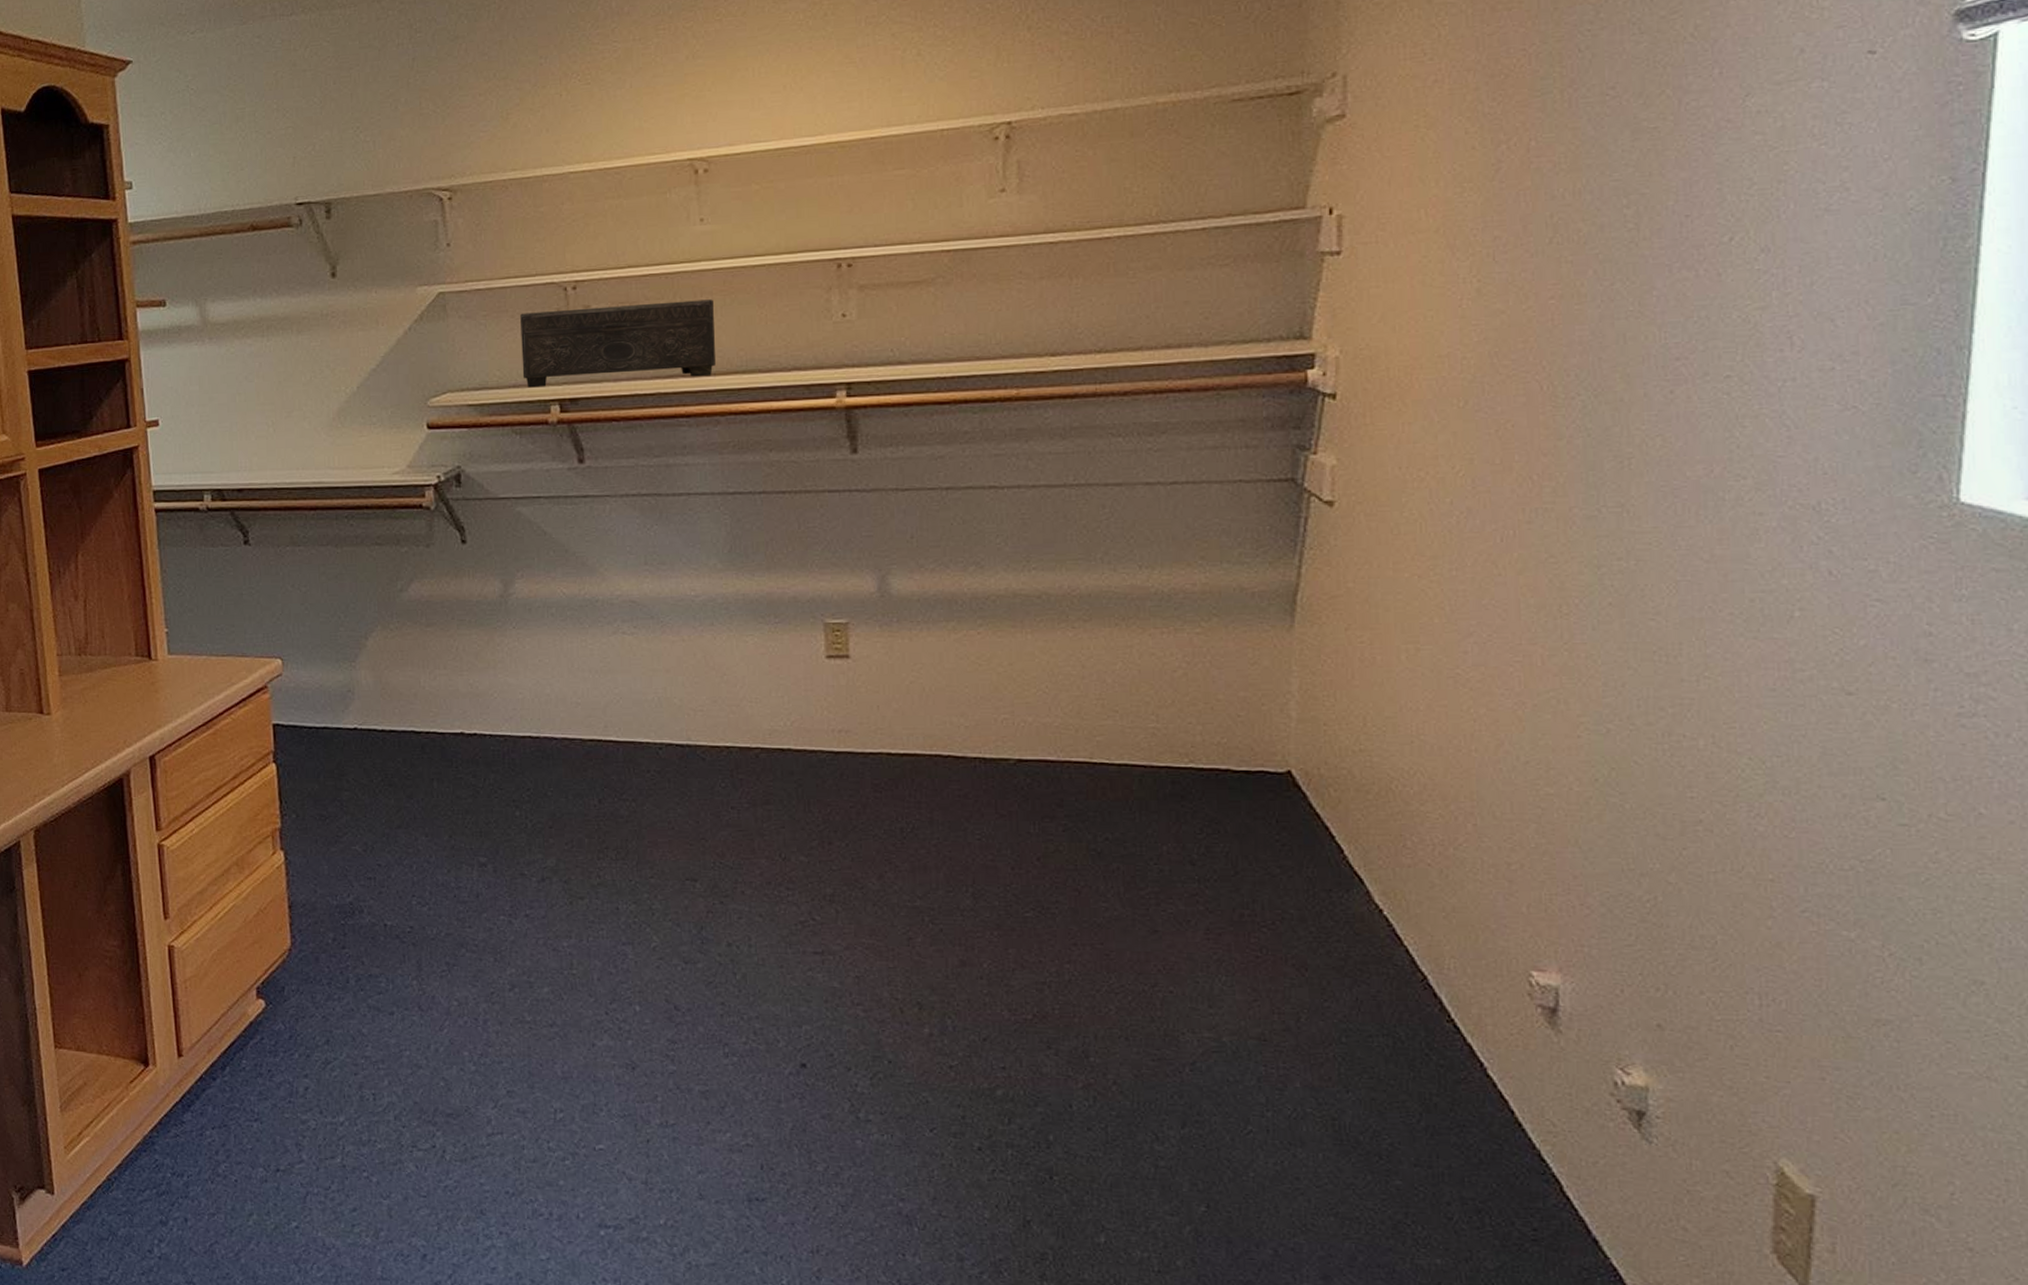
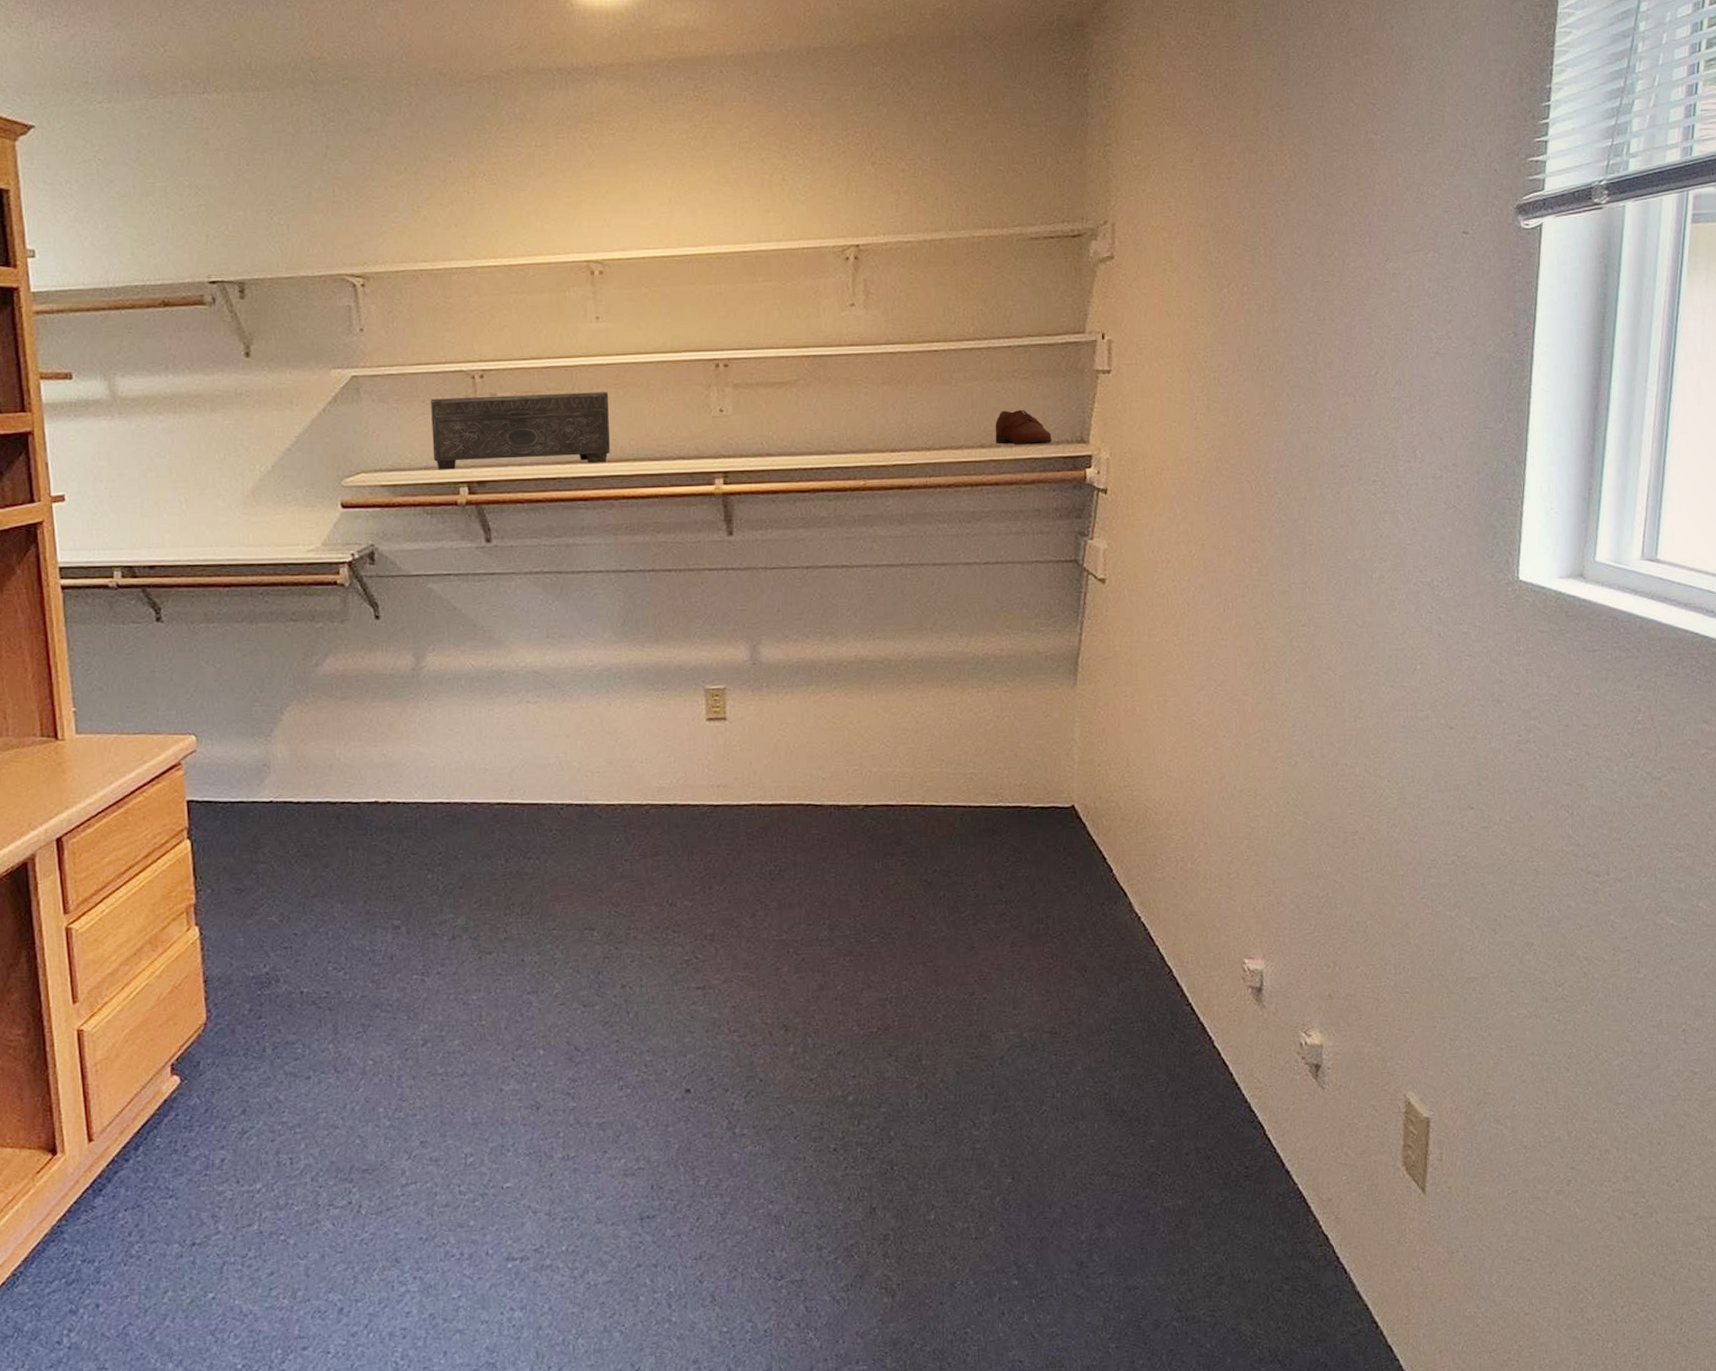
shoe: none [1185,301,1261,344] -> present [995,409,1052,445]

